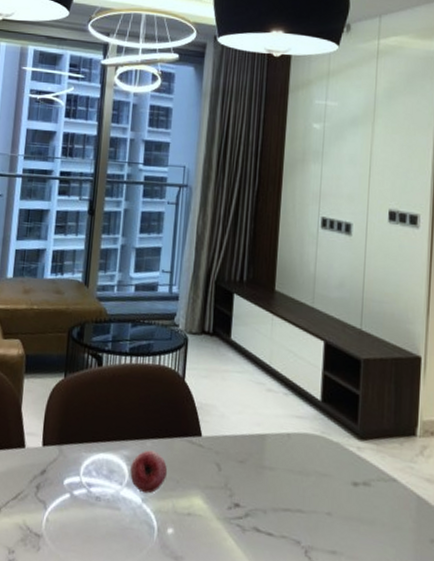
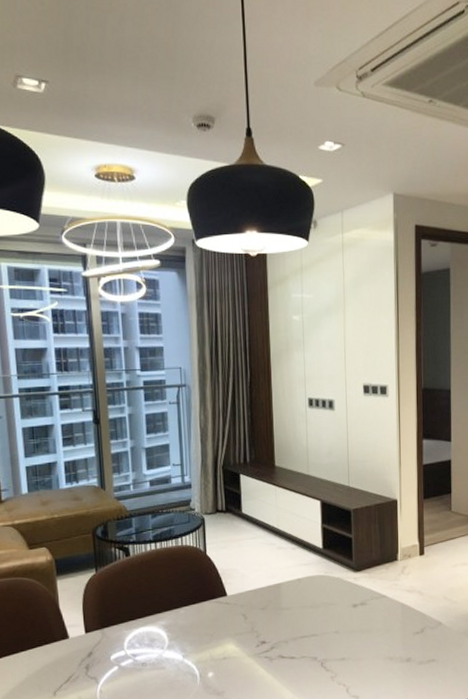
fruit: present [130,450,168,494] -> none [169,616,202,651]

